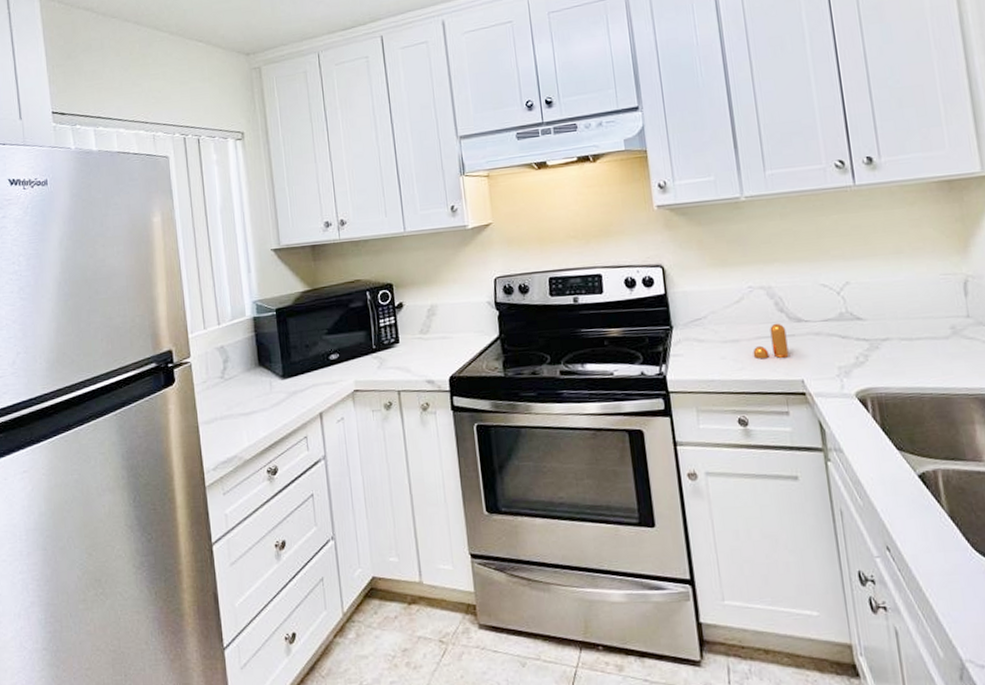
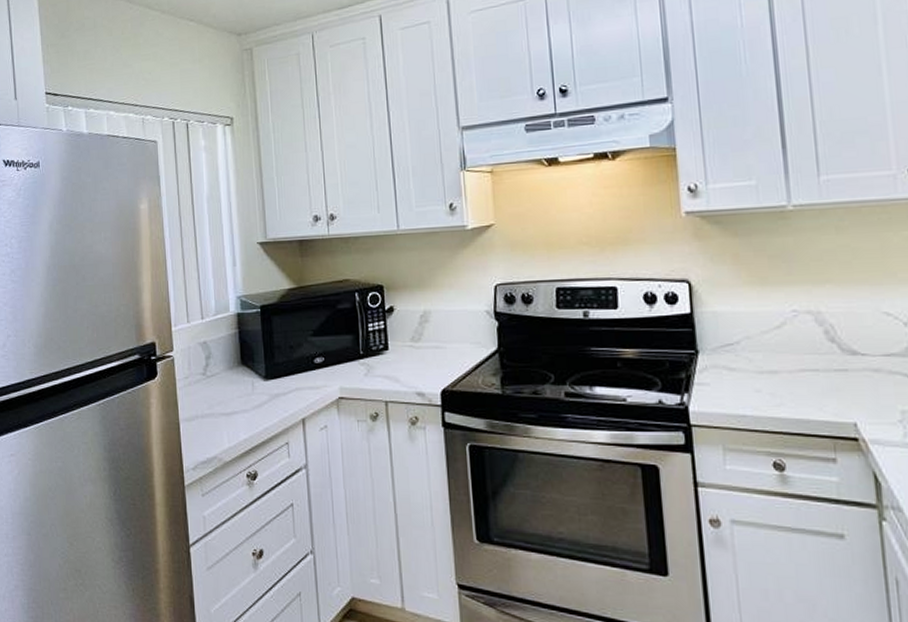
pepper shaker: present [753,323,789,359] -> none [794,354,840,395]

